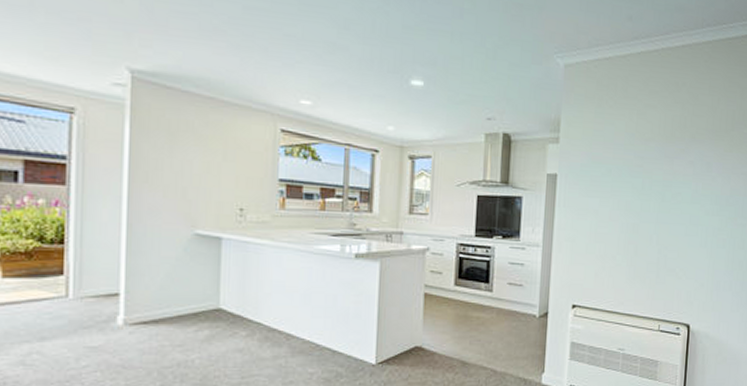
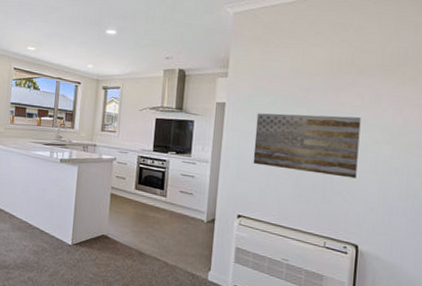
wall art: none [587,185,693,254] -> present [253,113,361,179]

